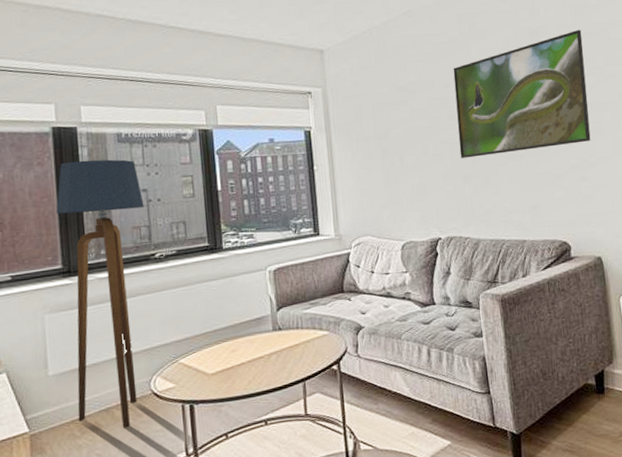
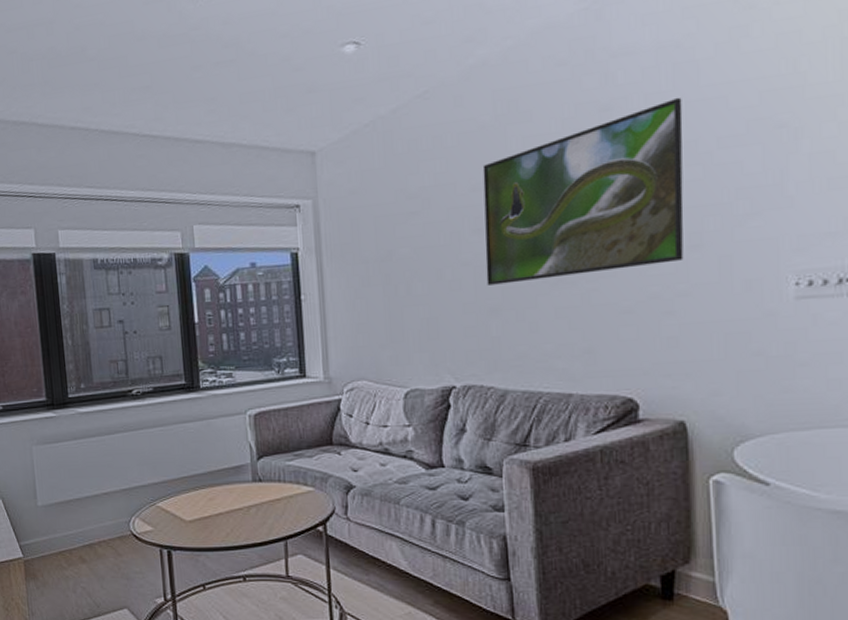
floor lamp: present [56,159,144,427] -> none [39,287,121,564]

